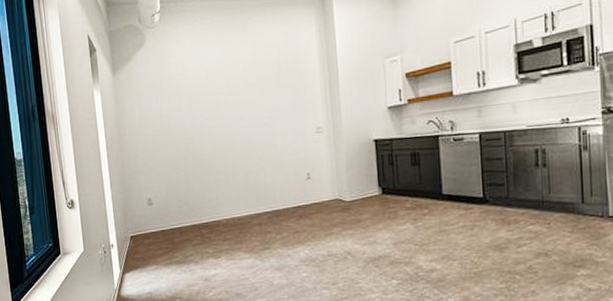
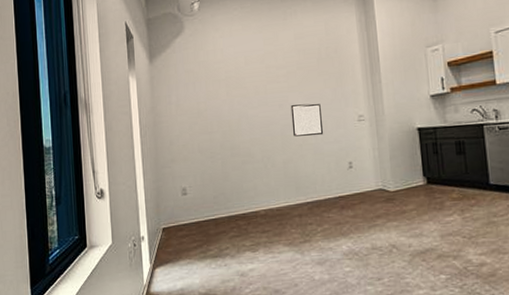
wall art: none [250,116,283,149] -> present [290,103,324,137]

